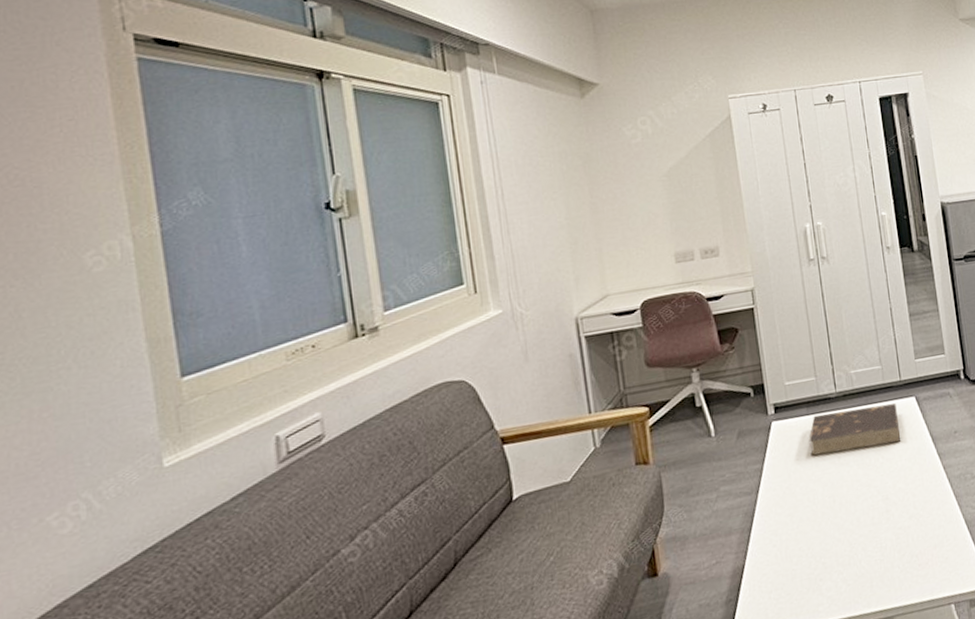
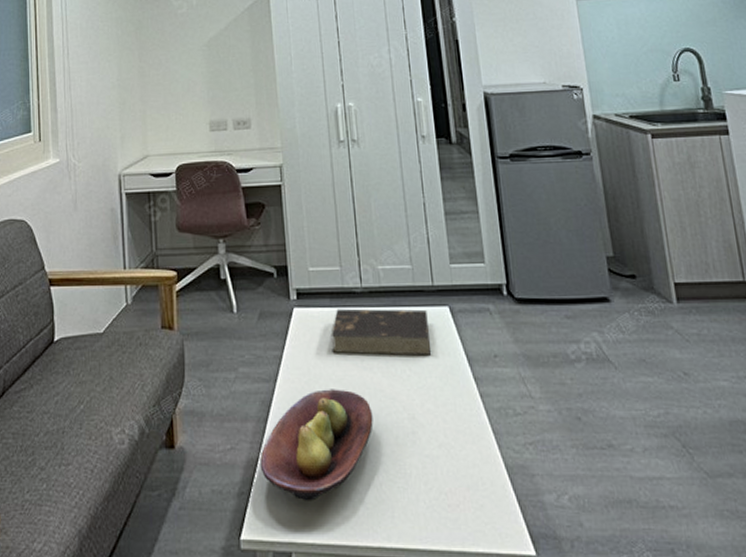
fruit bowl: none [746,486,852,593] -> present [260,389,373,501]

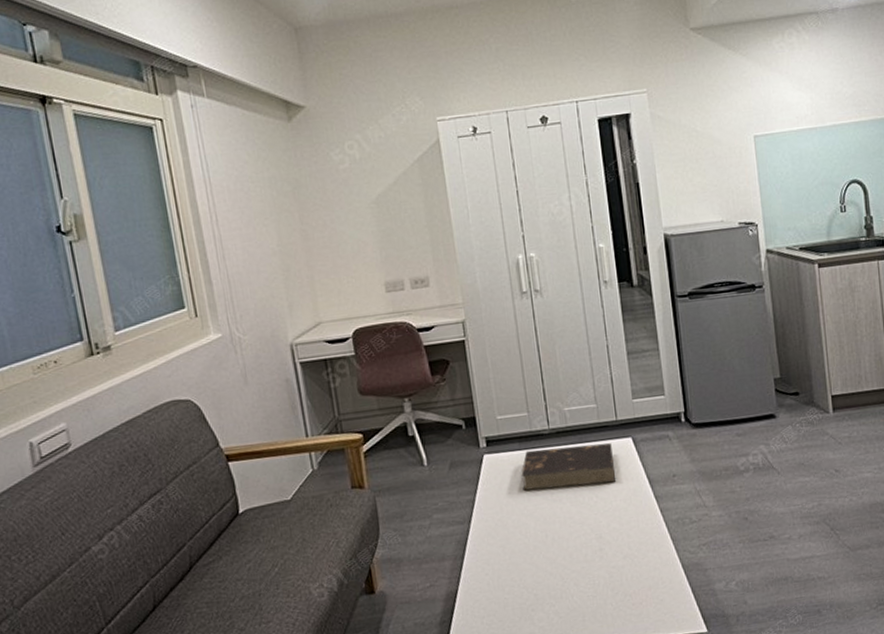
fruit bowl: present [260,389,373,501] -> none [459,521,564,620]

